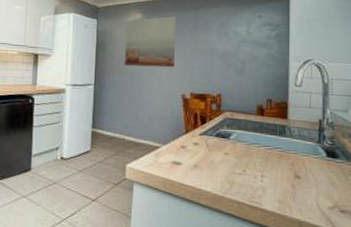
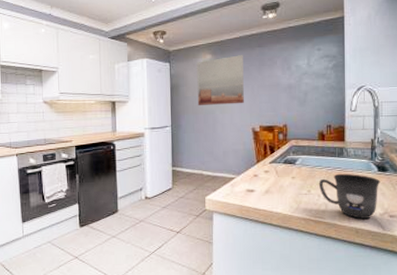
mug: none [255,154,330,211] -> present [318,173,380,219]

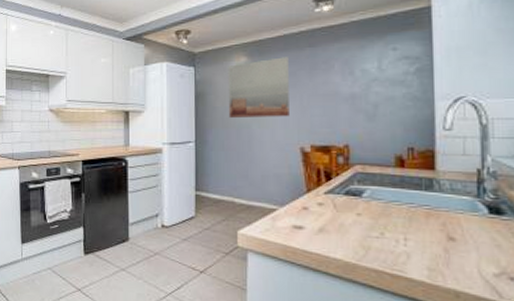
mug: present [318,173,380,219] -> none [396,213,494,279]

